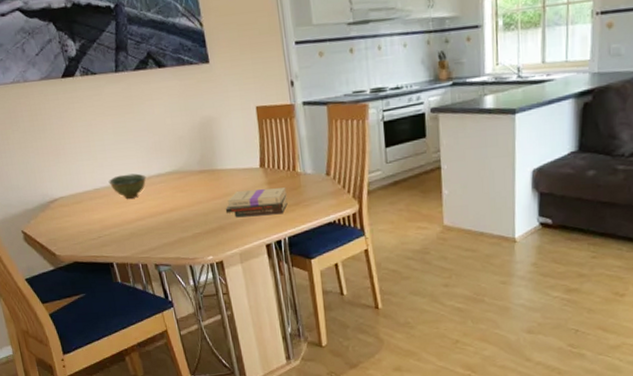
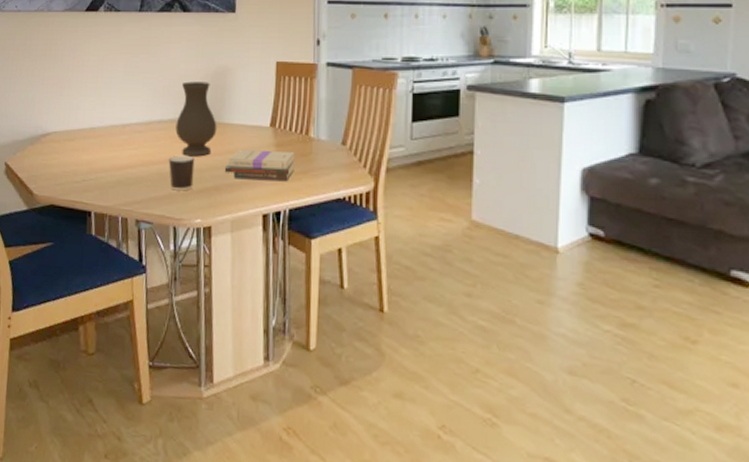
bowl: present [108,173,147,199] -> none [107,116,147,143]
vase: none [172,133,212,204] -> present [175,81,217,157]
mug: none [173,202,200,235] -> present [168,155,195,191]

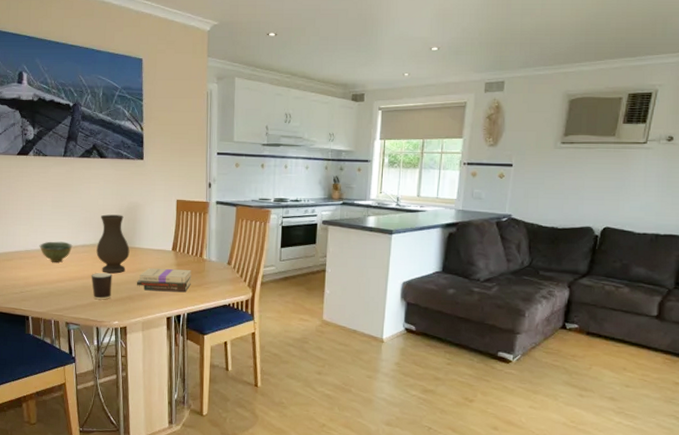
bowl: none [107,116,147,143] -> present [39,241,73,262]

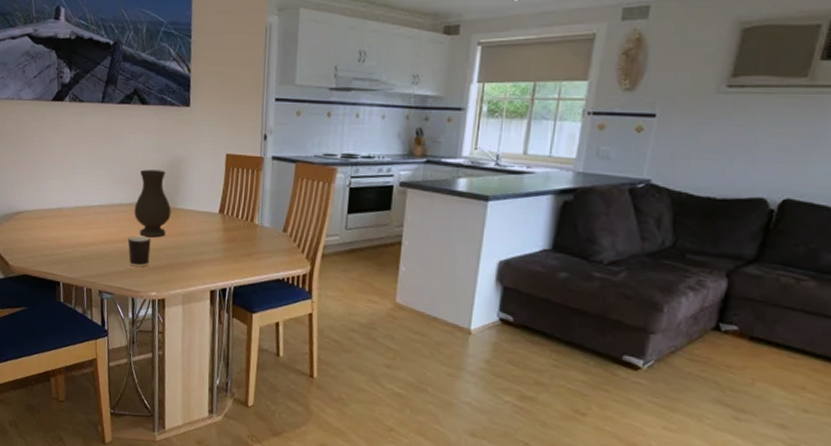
bowl: present [39,241,73,262] -> none [72,198,109,223]
books: present [136,267,192,292] -> none [177,232,241,262]

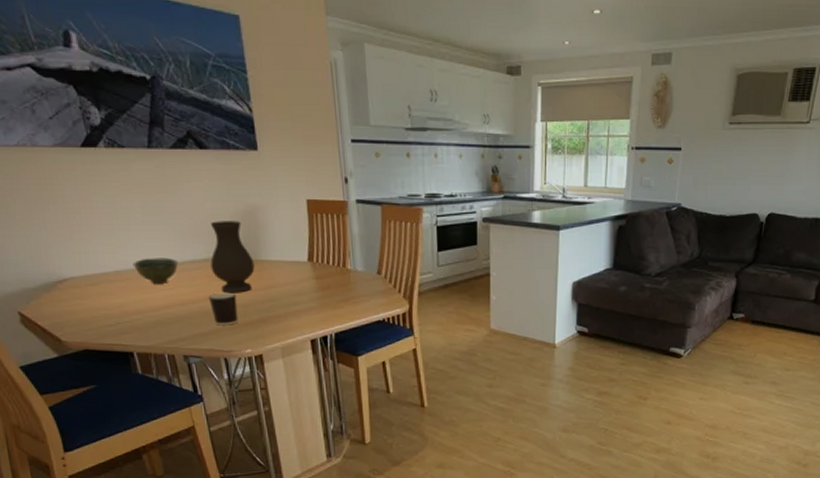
bowl: none [72,198,109,223] -> present [132,257,179,284]

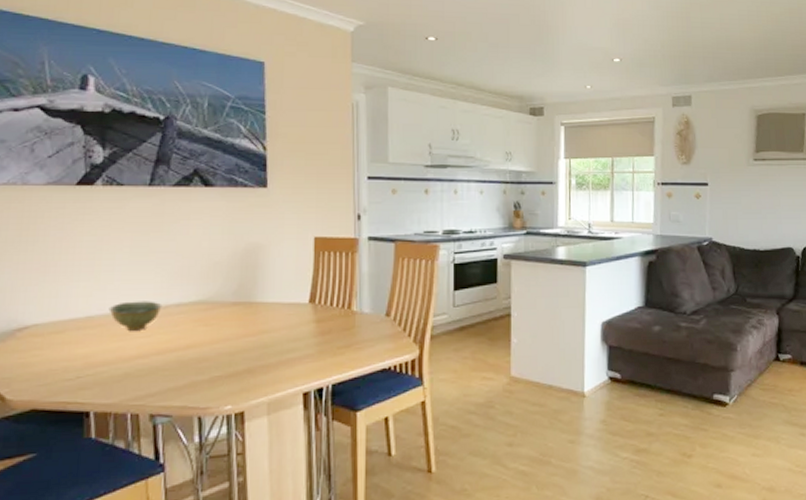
mug: present [208,292,239,326] -> none [190,339,223,378]
vase: present [210,221,255,293] -> none [198,260,249,340]

